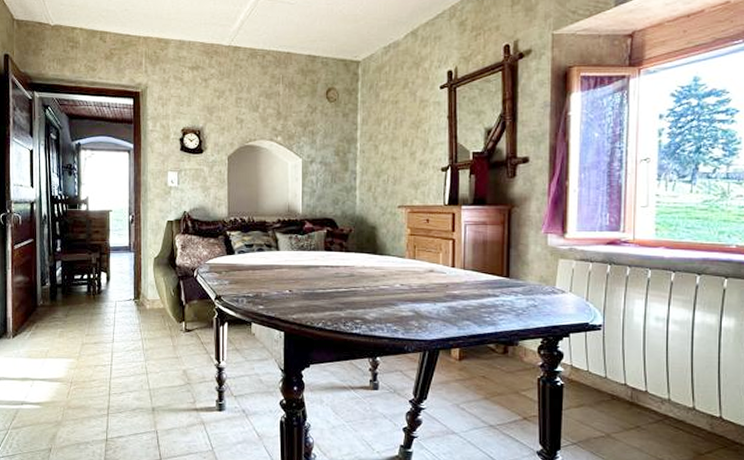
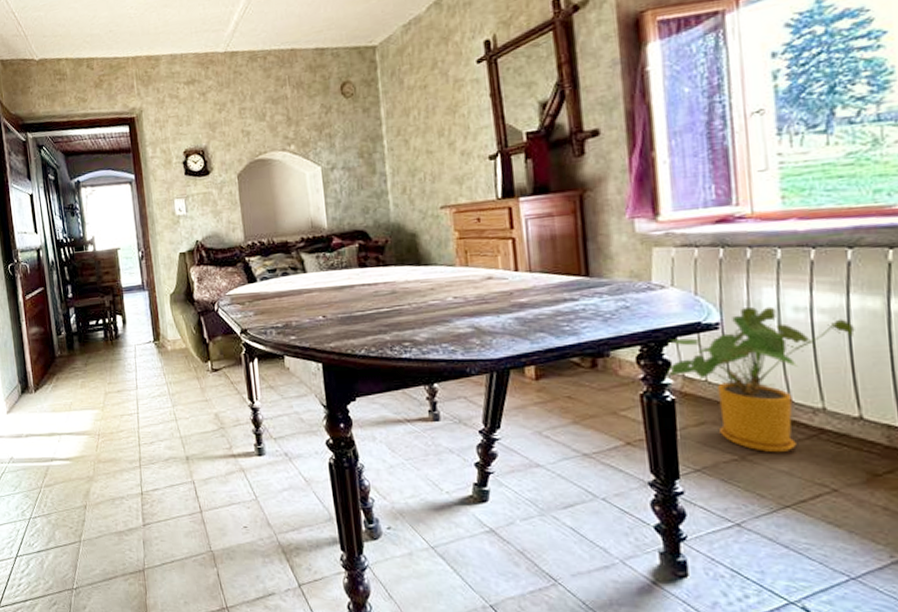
house plant: none [561,315,696,433] -> present [667,306,855,453]

